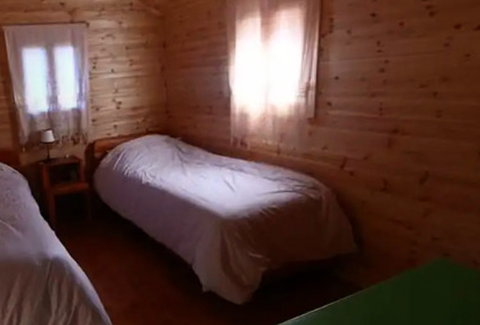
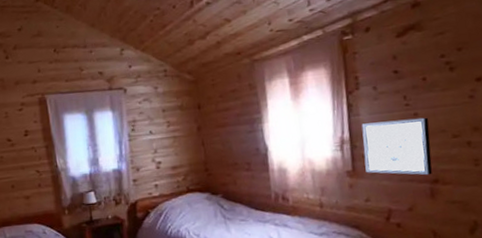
wall art: none [327,65,399,125] -> present [361,117,432,175]

